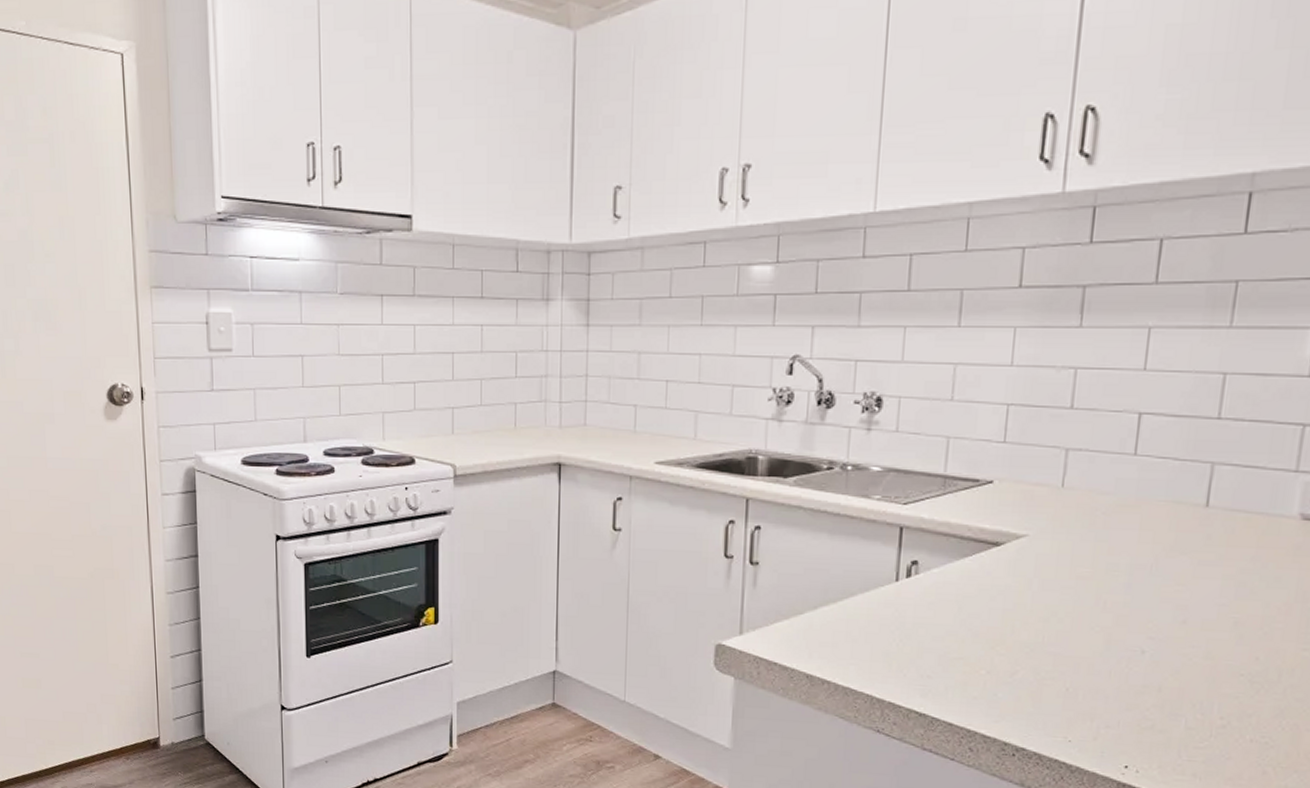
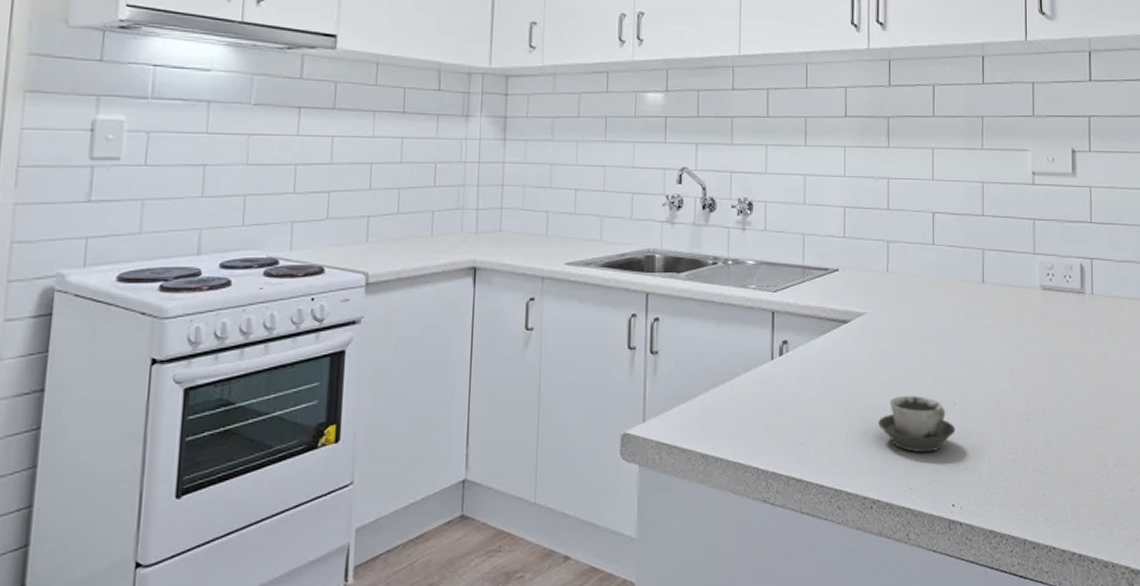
cup: none [1031,635,1141,704] -> present [878,395,956,453]

